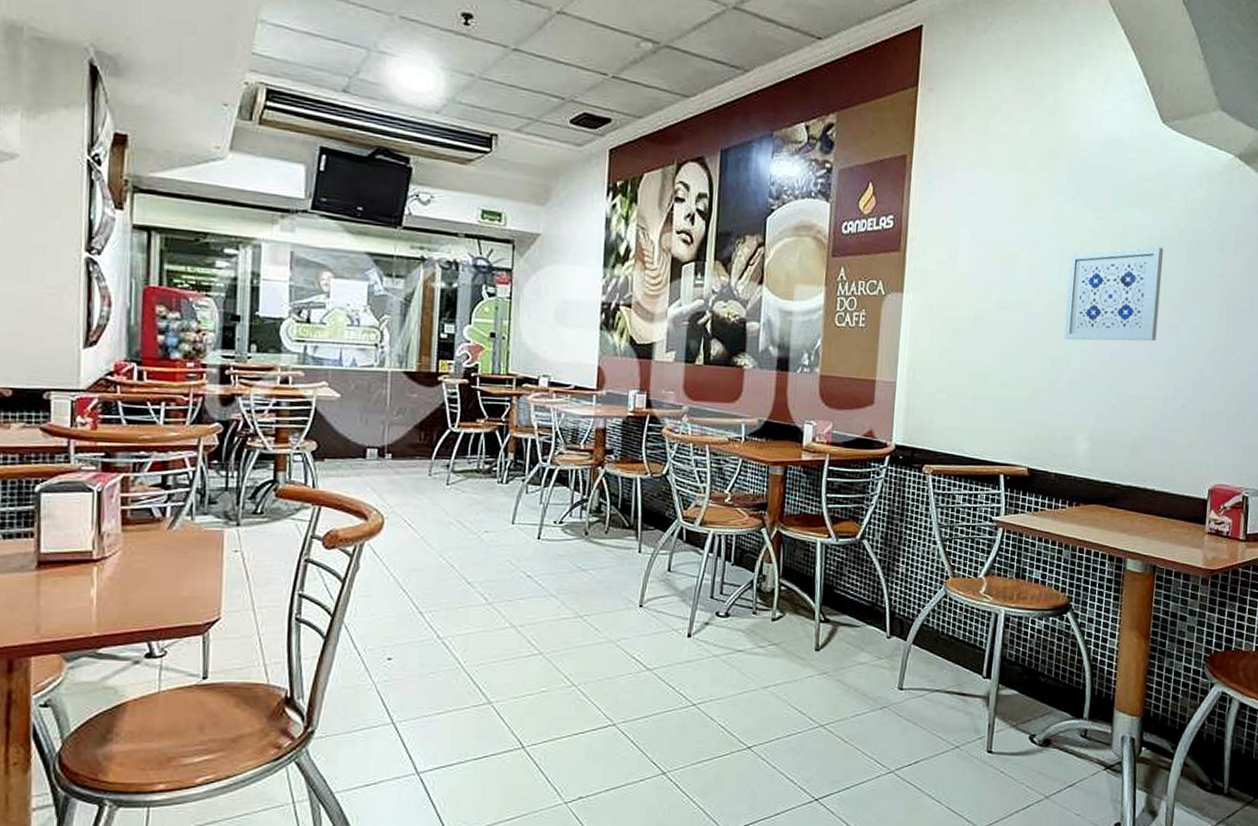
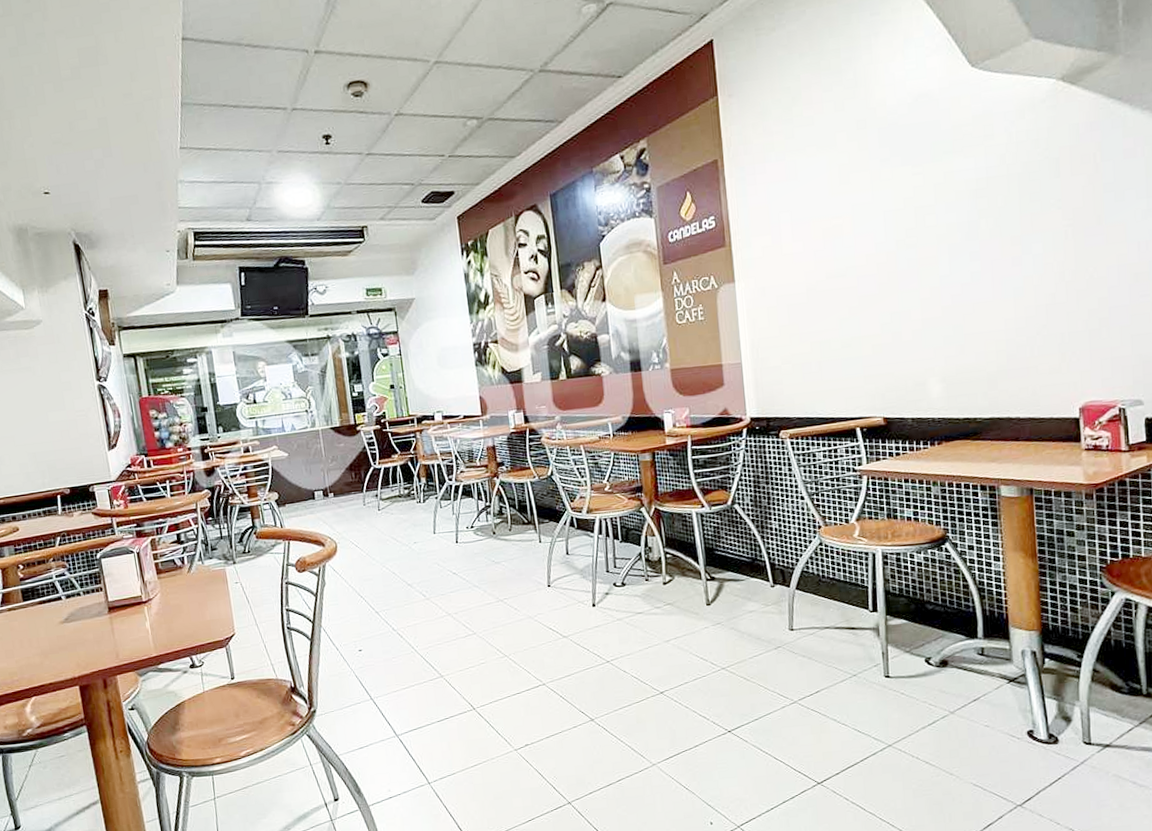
wall art: present [1064,247,1164,341] -> none [894,187,998,293]

